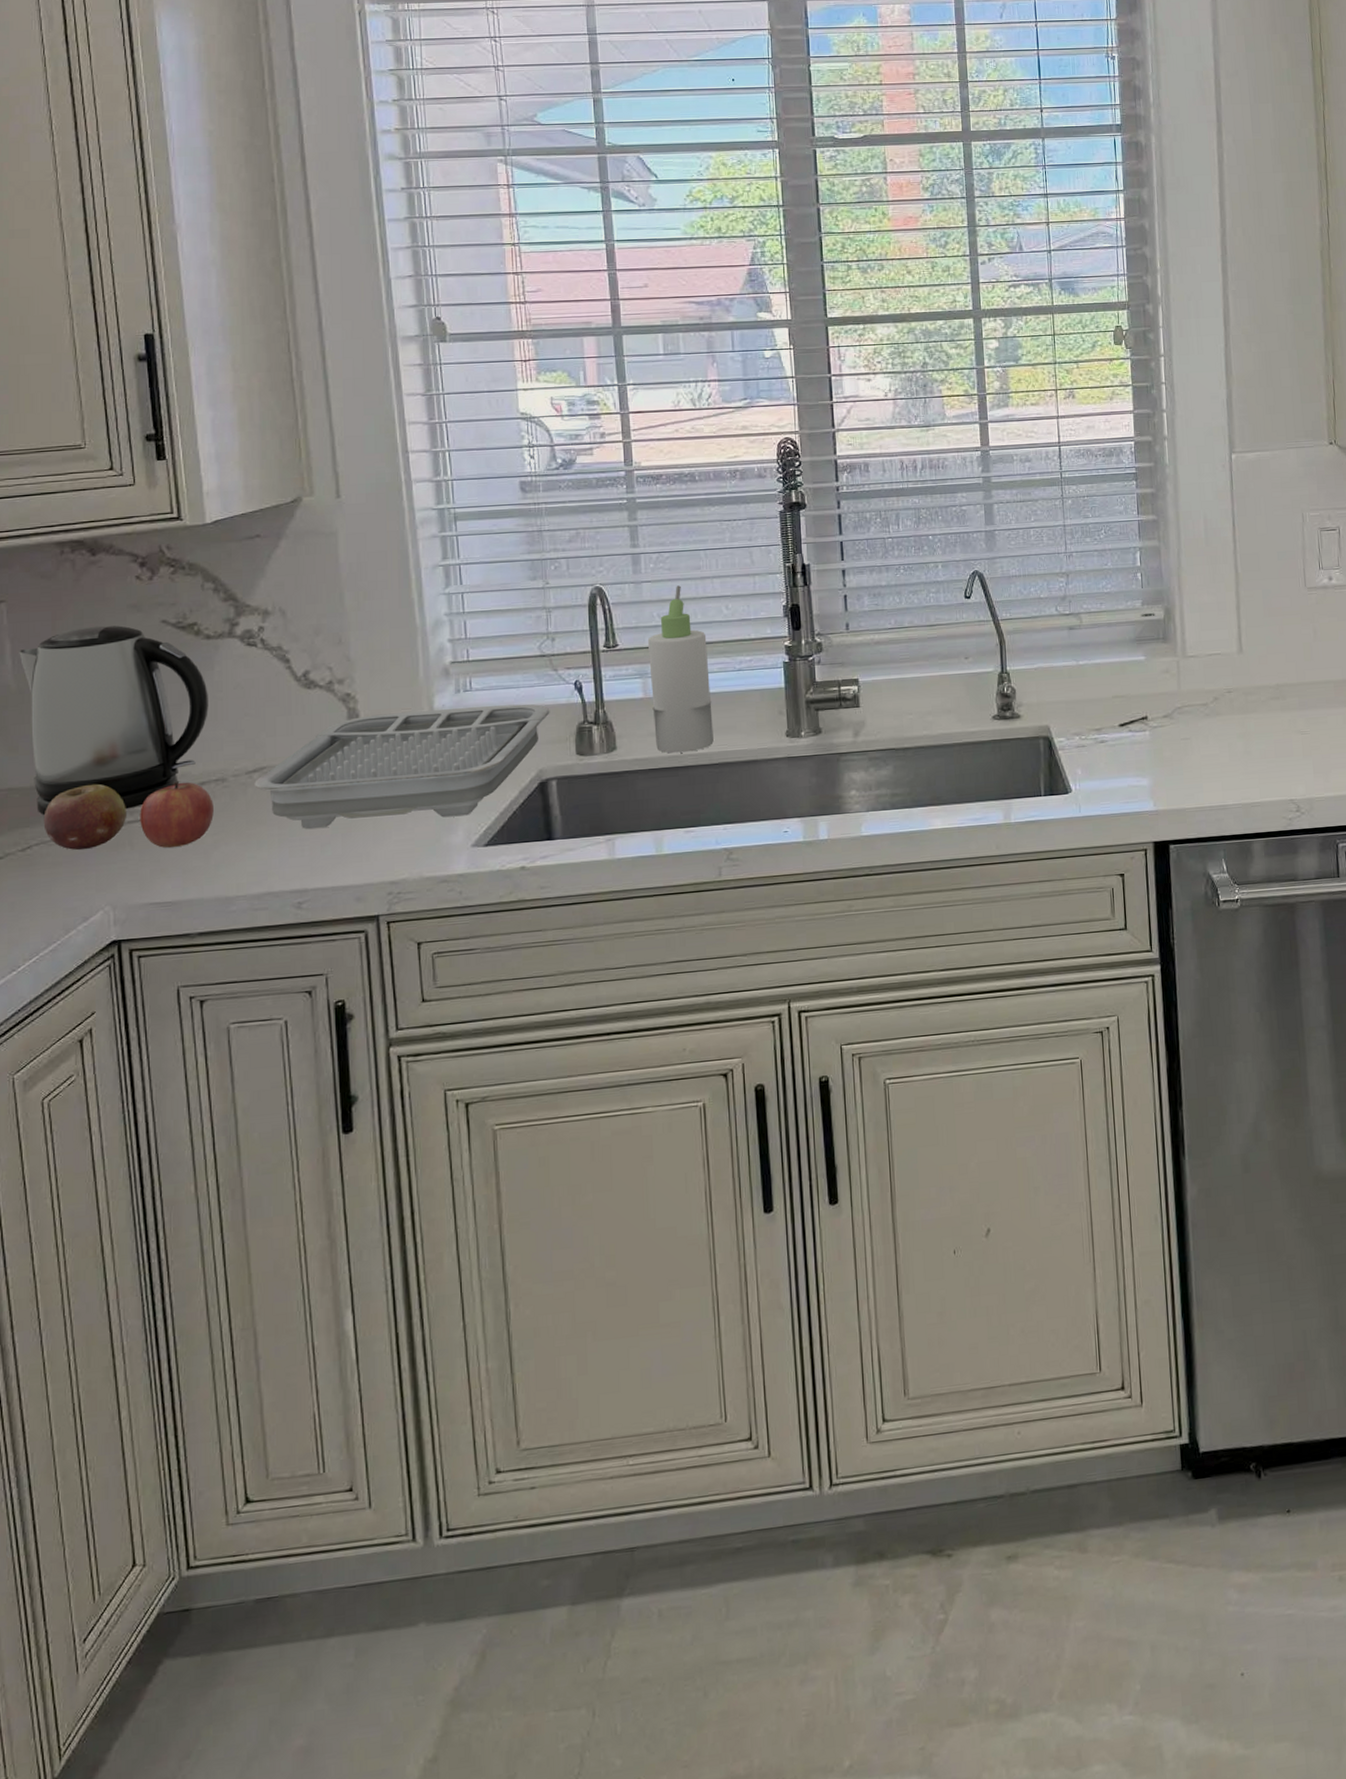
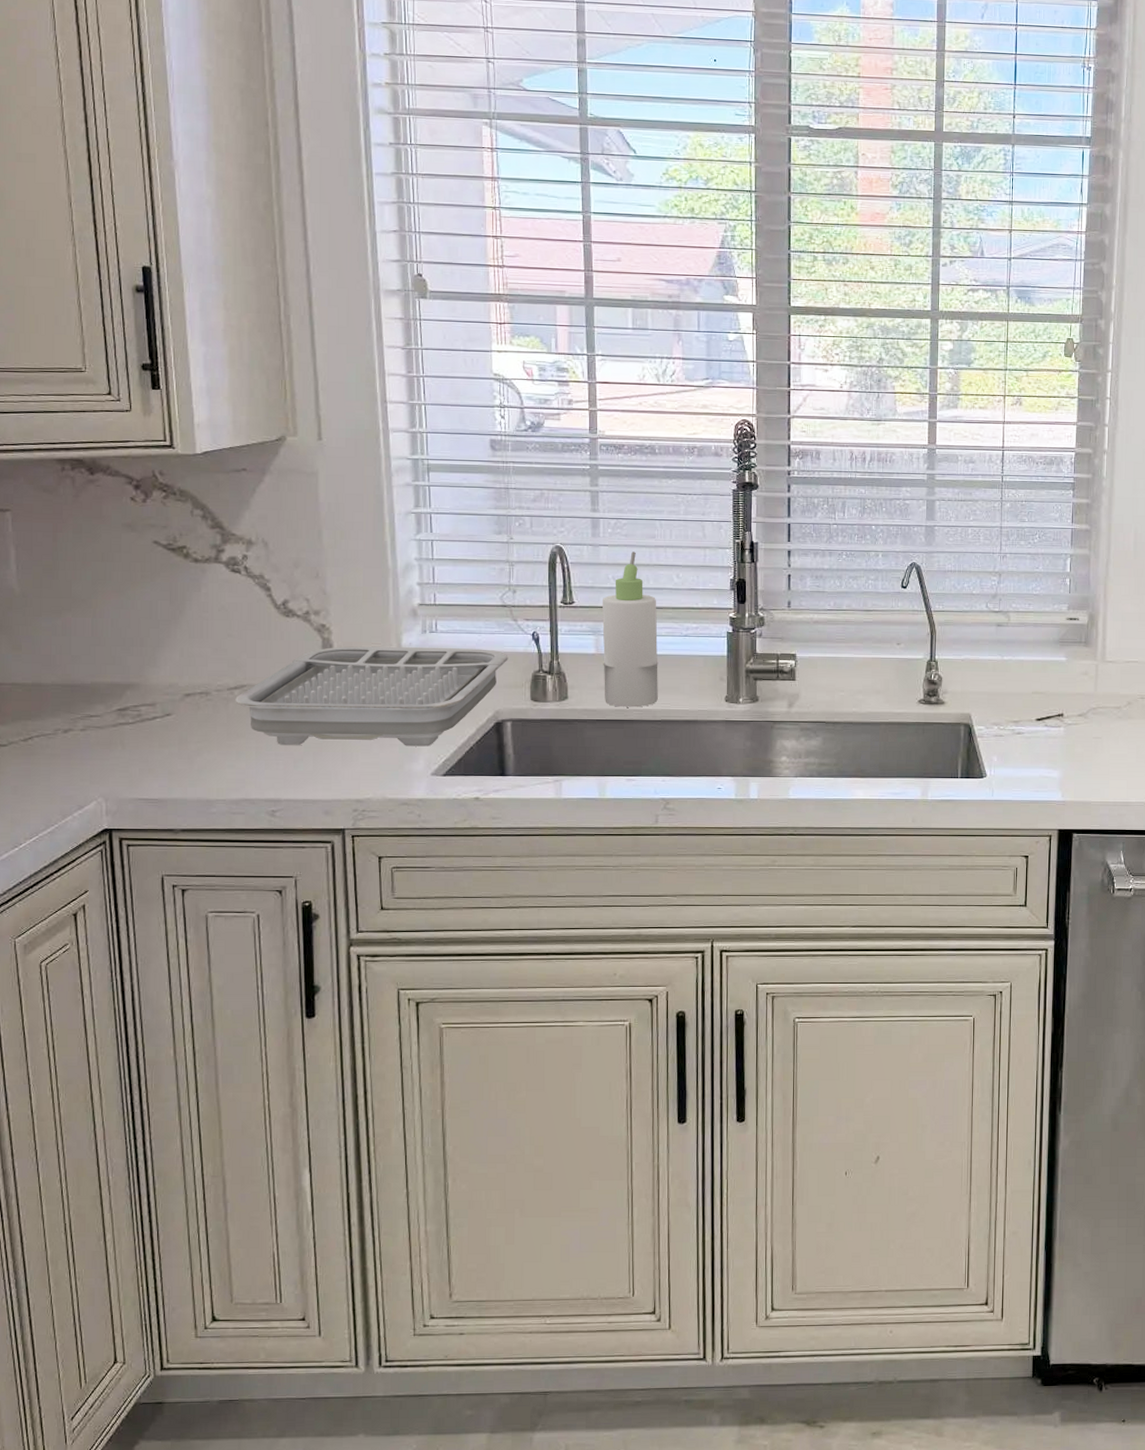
kettle: present [19,625,208,816] -> none [23,540,195,712]
fruit: present [43,783,126,850] -> none [43,686,119,744]
fruit: present [140,780,214,848] -> none [131,689,198,750]

